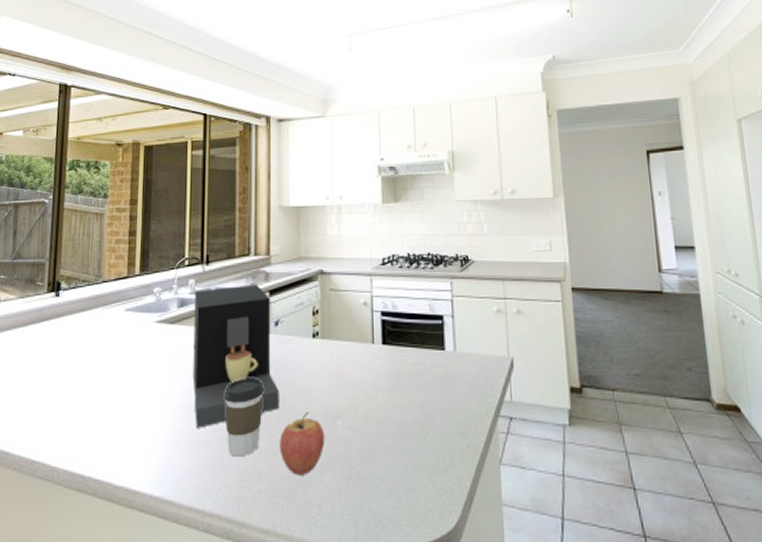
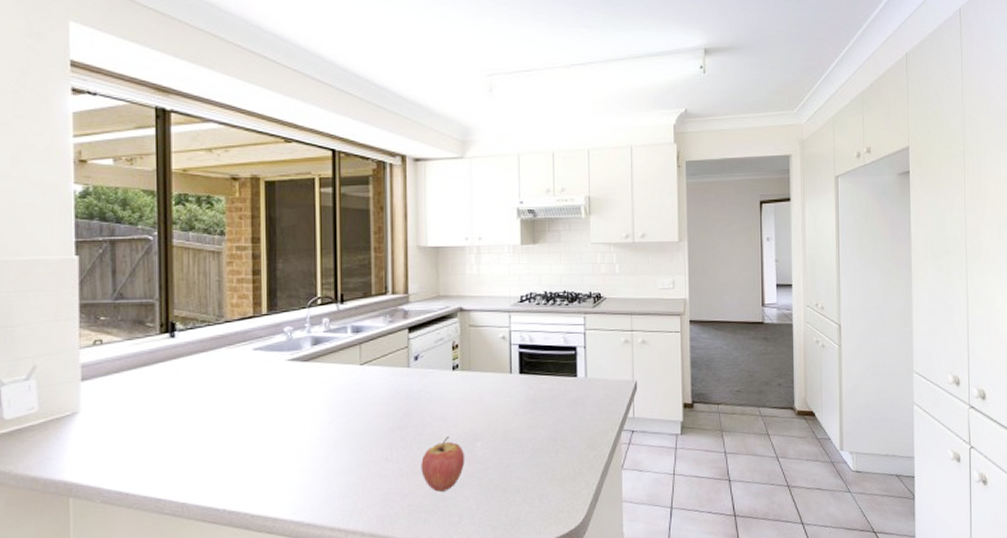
coffee maker: present [193,284,280,428] -> none [329,322,421,457]
coffee cup: present [223,378,264,457] -> none [363,409,404,480]

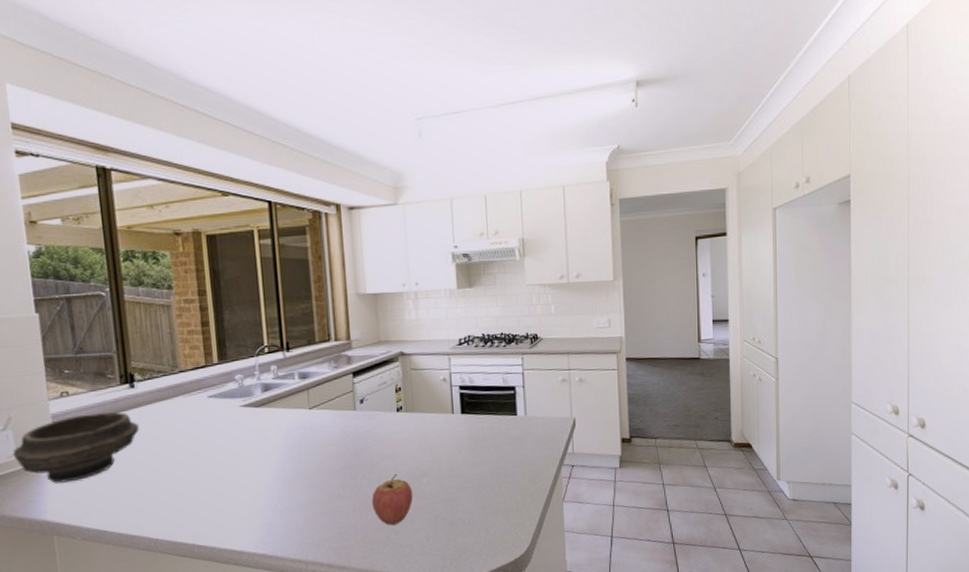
bowl: none [34,363,177,439] -> present [12,412,140,483]

